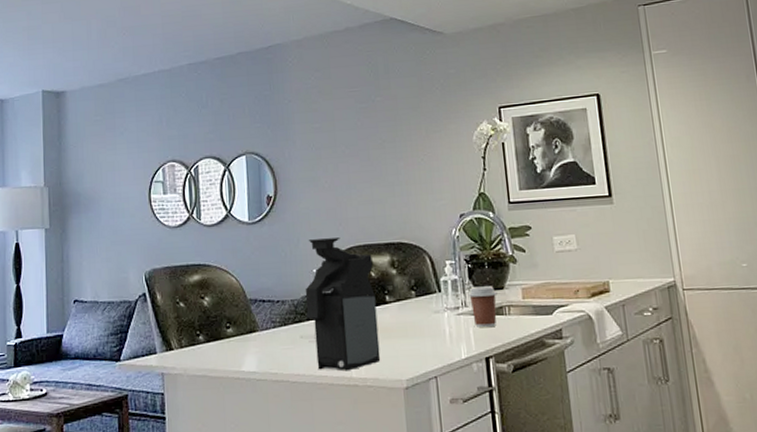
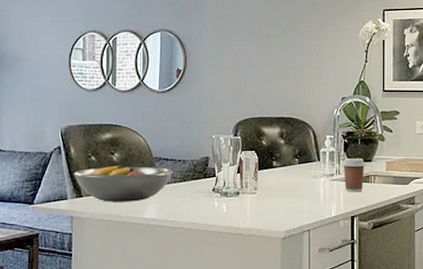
fruit bowl: none [161,310,271,355] -> present [73,165,173,202]
coffee maker: present [305,237,381,371] -> none [203,110,264,222]

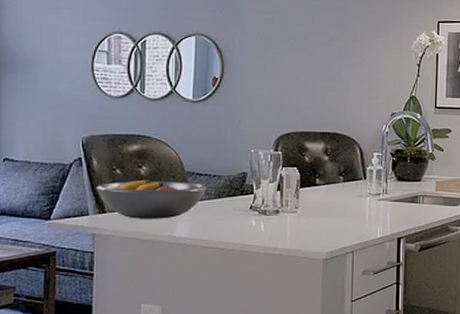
coffee cup: present [342,158,366,191] -> none [389,177,415,212]

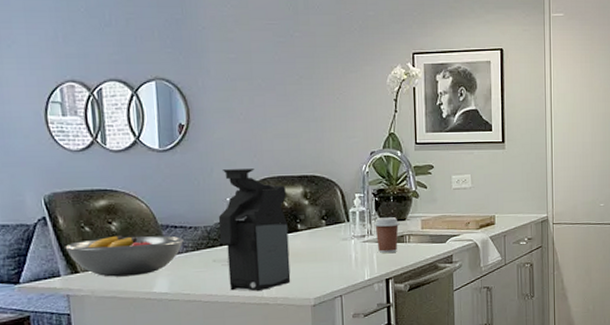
coffee maker: none [239,122,308,242] -> present [218,169,291,292]
coffee cup: none [389,177,415,212] -> present [373,217,400,253]

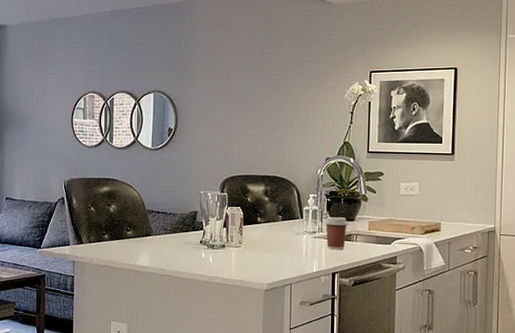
fruit bowl: present [65,235,183,277] -> none [75,216,164,250]
coffee maker: present [218,169,291,292] -> none [191,167,250,273]

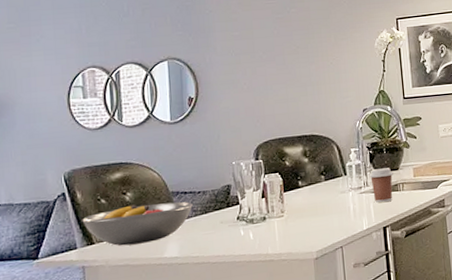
fruit bowl: none [75,216,164,250] -> present [82,201,193,246]

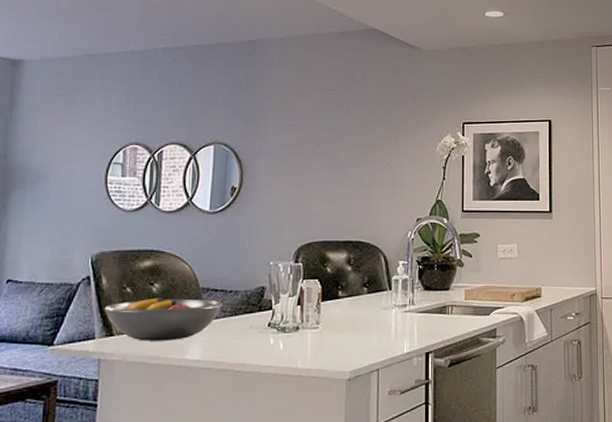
coffee cup: present [369,168,394,203] -> none [416,287,443,324]

